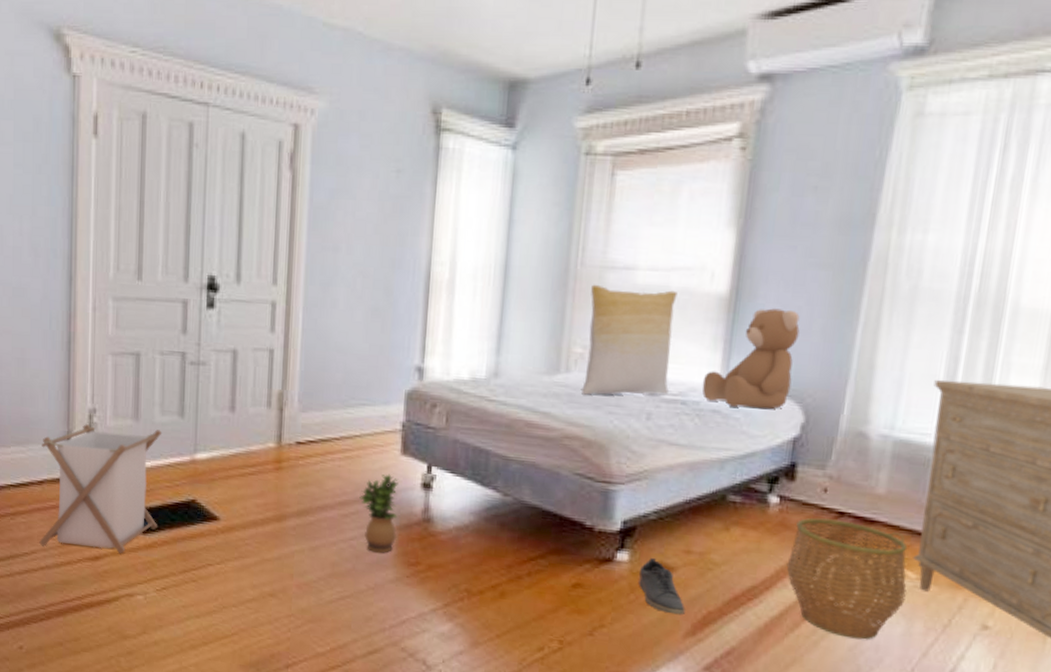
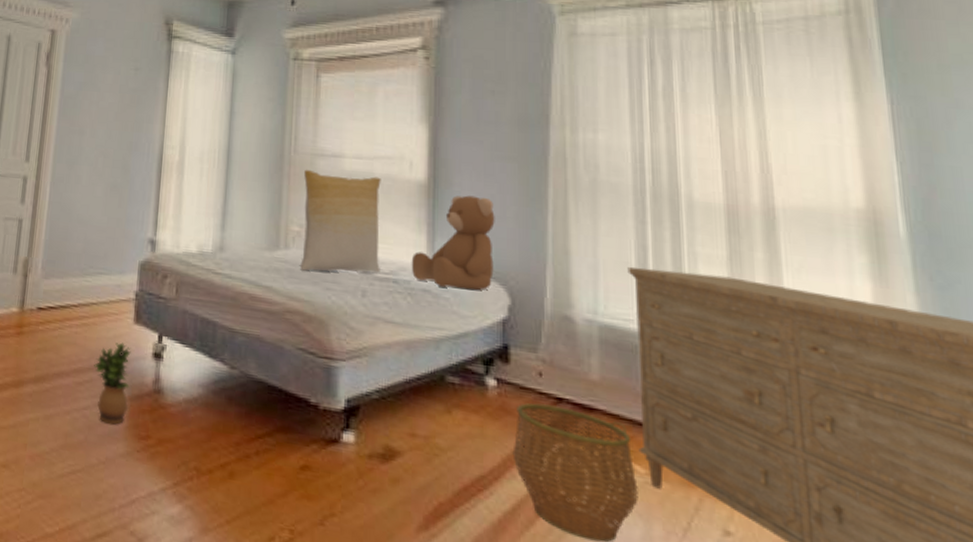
shoe: present [639,558,685,616] -> none [366,440,416,506]

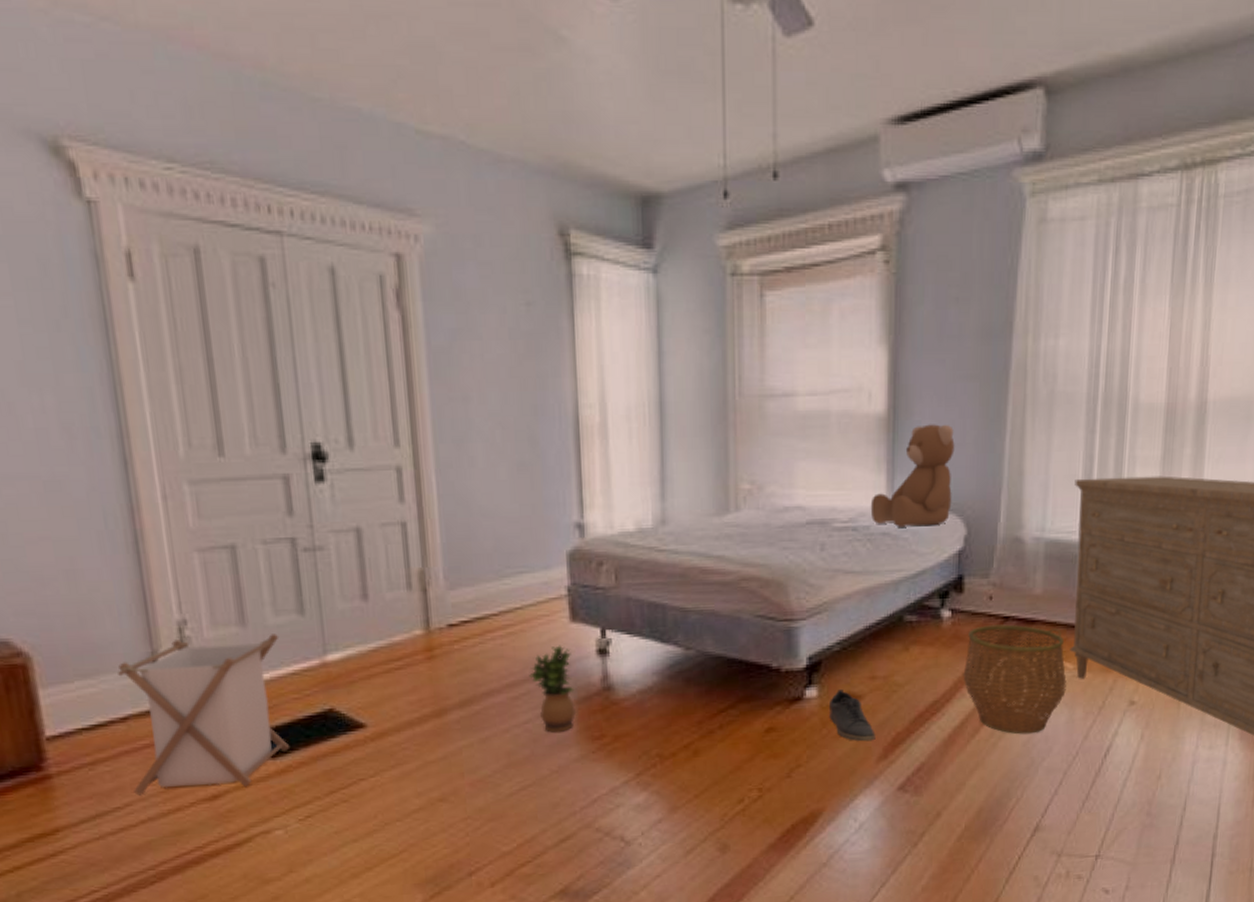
pillow: present [300,169,381,274] -> none [751,414,839,533]
shoe: none [366,440,416,506] -> present [830,690,876,742]

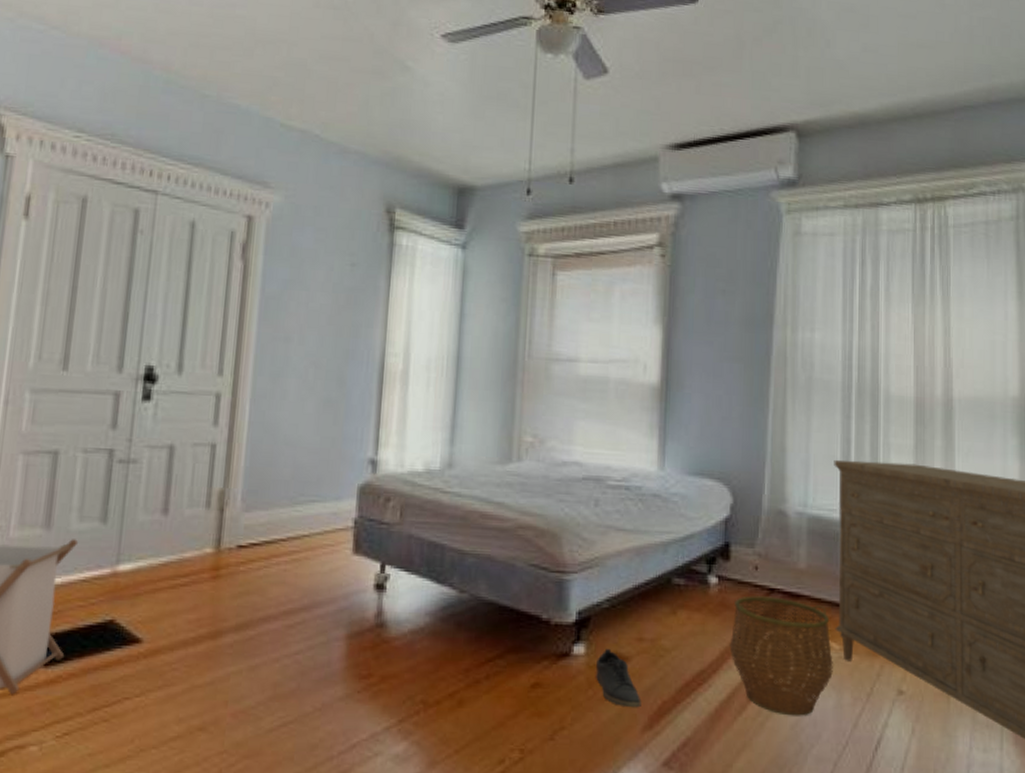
potted plant: present [529,645,577,733] -> none [306,576,350,667]
teddy bear: present [870,424,955,527] -> none [642,397,722,492]

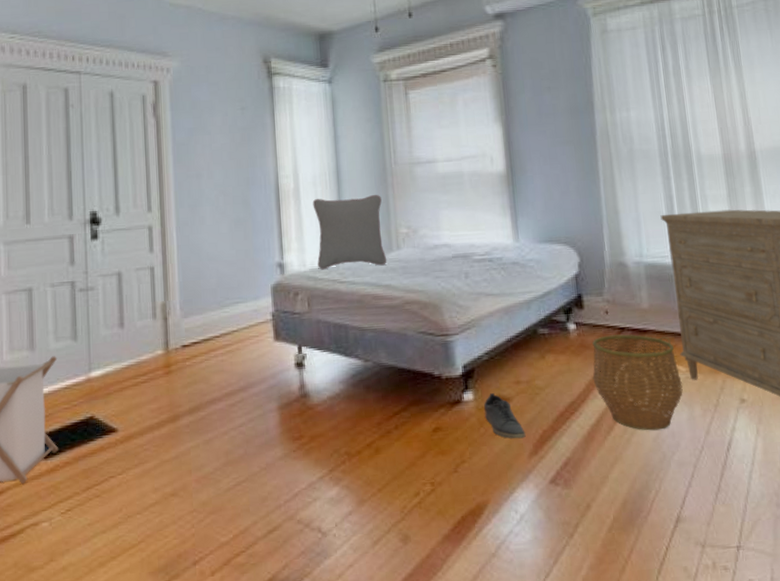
pillow: none [418,387,507,478] -> present [312,194,387,270]

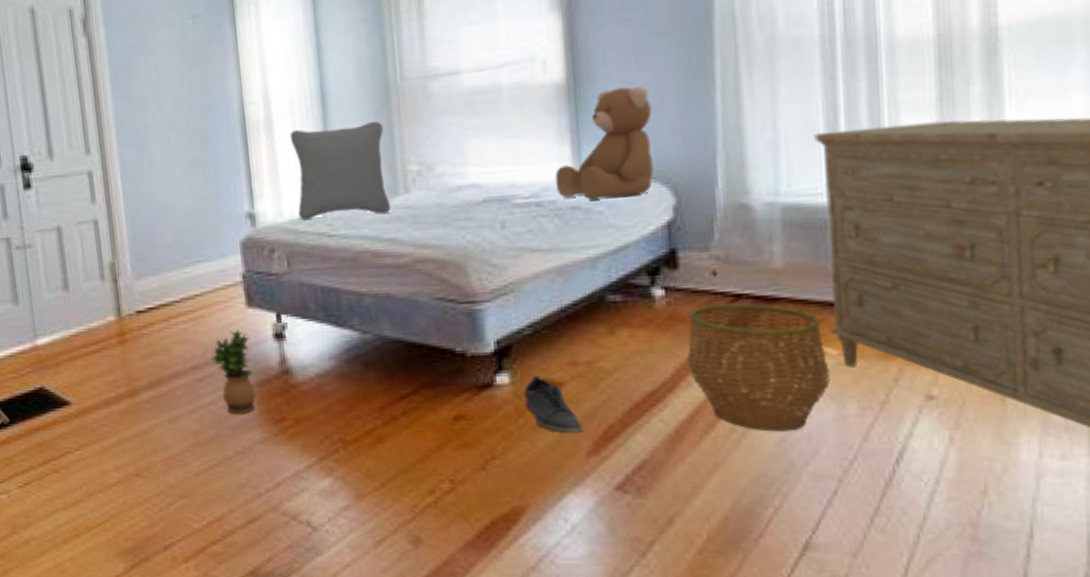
potted plant: none [243,360,281,434] -> present [211,329,258,414]
teddy bear: none [500,177,565,258] -> present [554,86,654,200]

